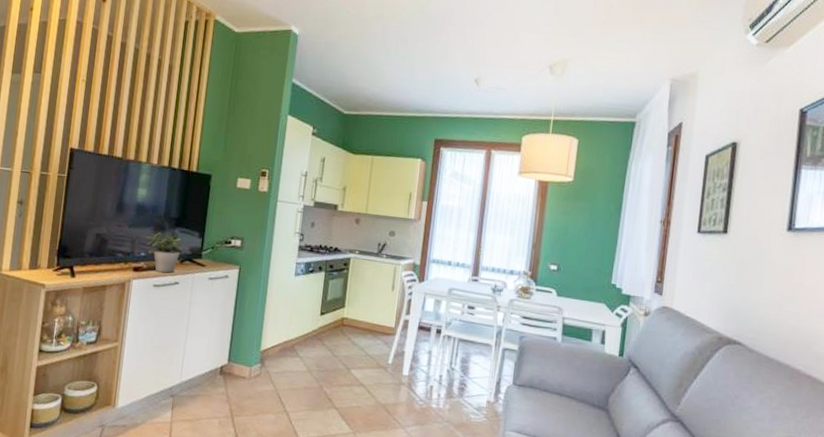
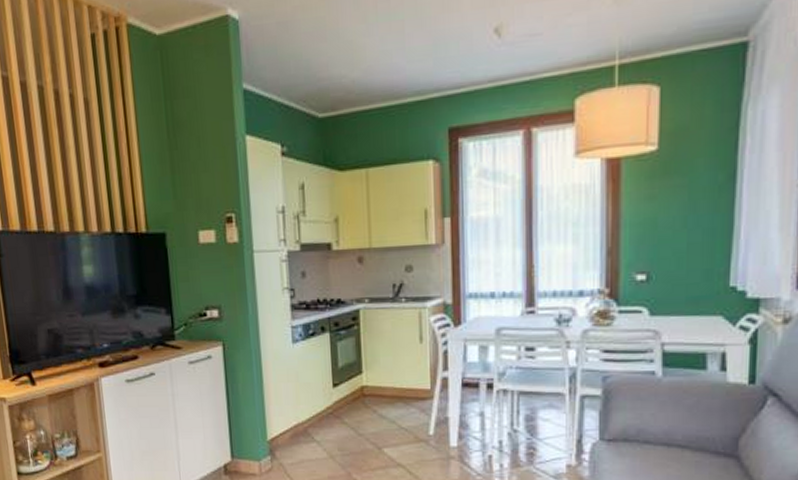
potted plant: present [145,232,183,274] -> none [104,315,151,364]

